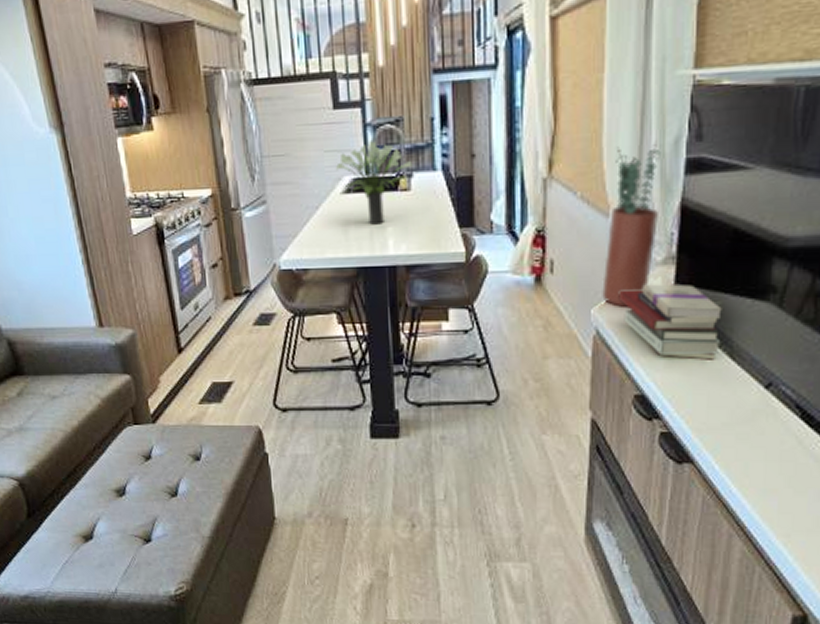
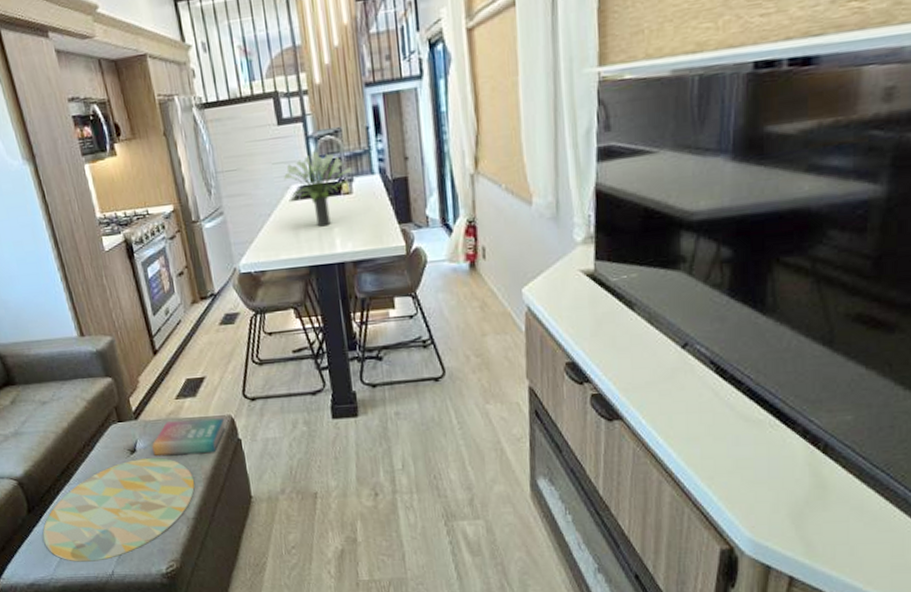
decorative tray: none [41,467,214,578] -> present [42,458,195,563]
book: none [169,428,252,465] -> present [152,418,226,456]
vase: present [602,141,661,307] -> none [530,133,577,285]
books: present [618,284,722,360] -> none [545,260,640,327]

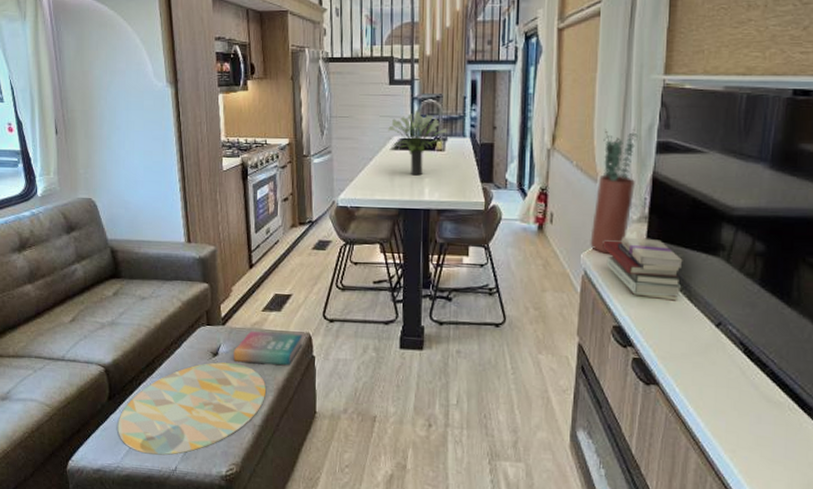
vase: none [530,133,577,285] -> present [590,126,638,254]
books: none [545,260,640,327] -> present [603,237,683,301]

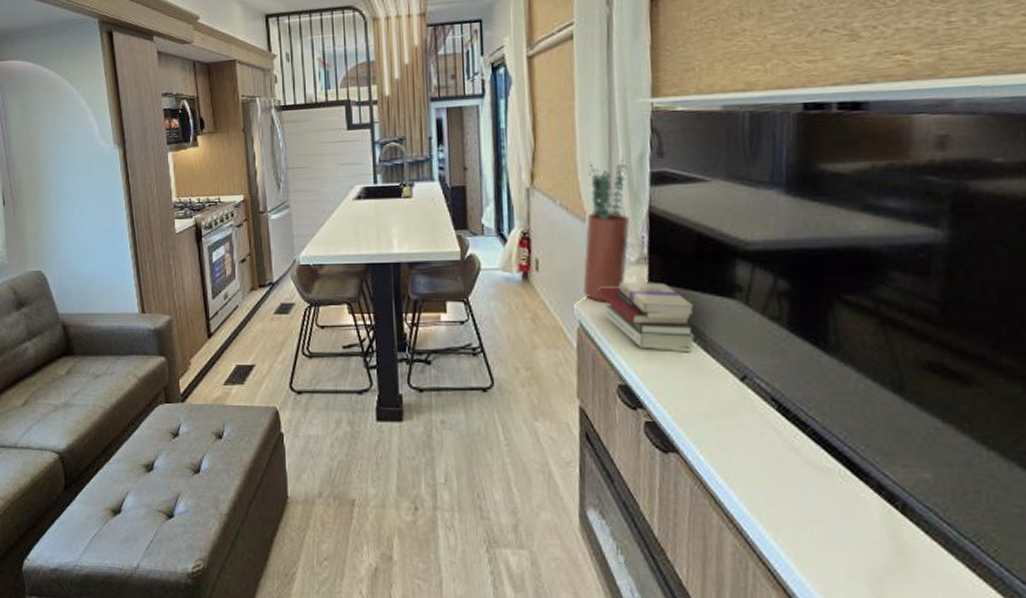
decorative tray: present [117,362,267,456] -> none [74,444,233,552]
book: present [233,331,303,365] -> none [195,408,270,444]
flower arrangement: present [388,111,448,176] -> none [349,156,414,227]

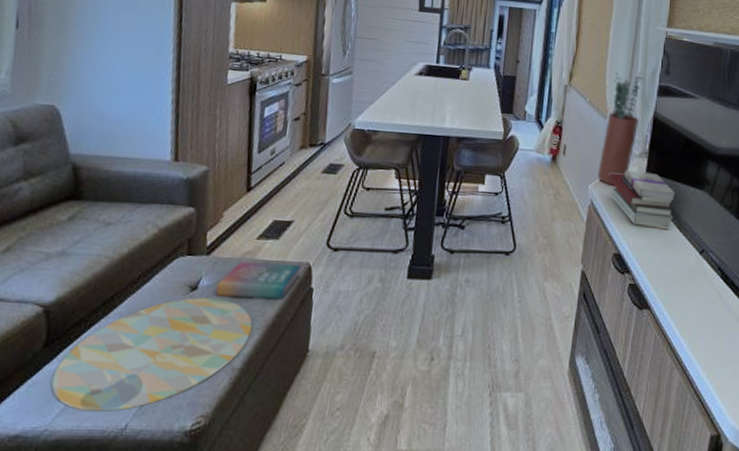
decorative tray: none [74,444,233,552] -> present [51,297,253,413]
book: none [195,408,270,444] -> present [216,261,302,299]

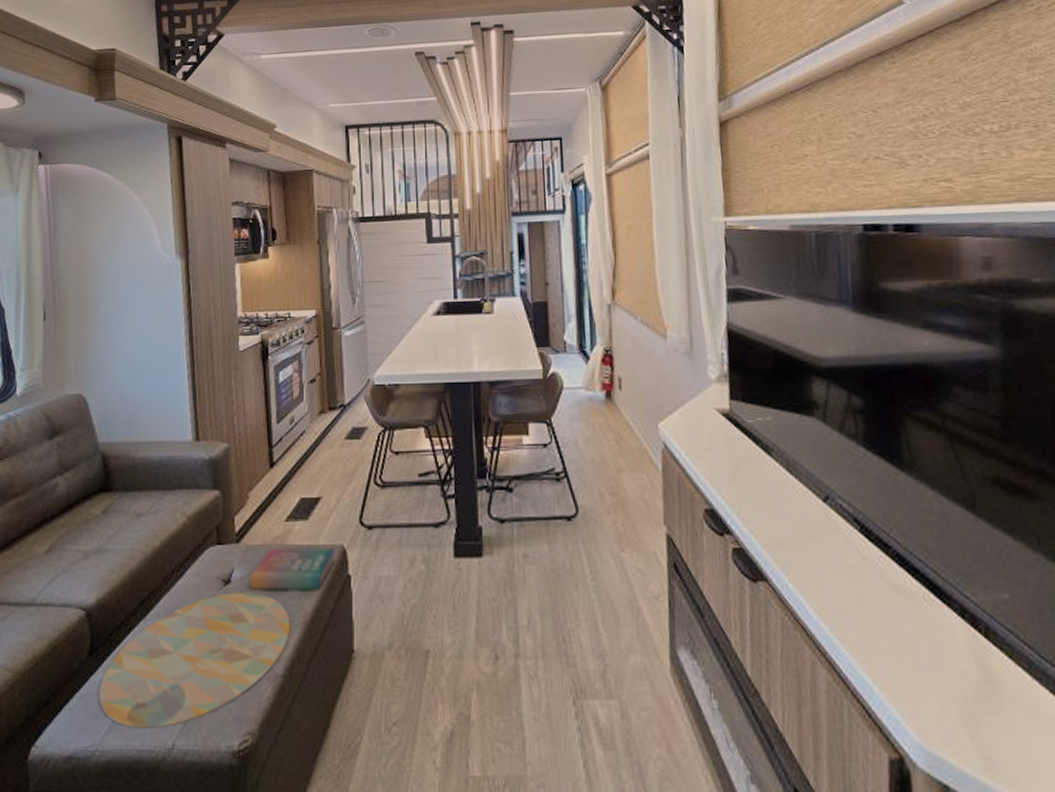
vase: present [597,70,643,186] -> none [665,274,710,422]
books: present [608,170,675,230] -> none [681,400,778,474]

